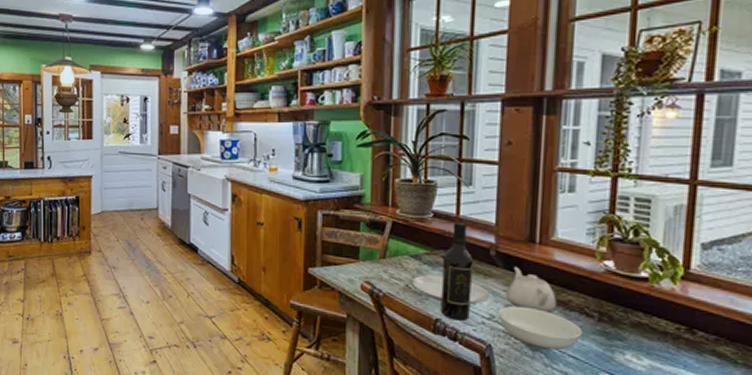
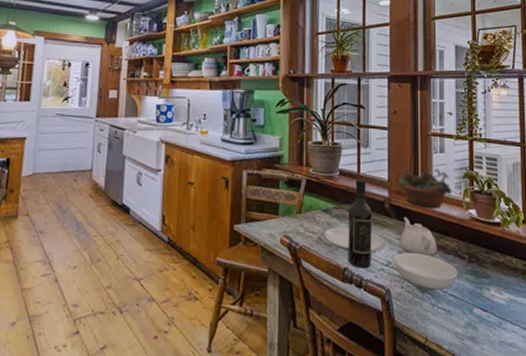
succulent planter: none [508,210,589,258] -> present [398,168,457,208]

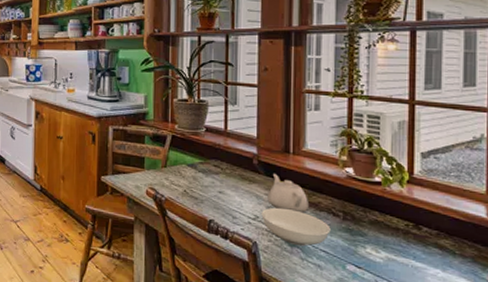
plate: present [324,227,386,253] -> none [190,181,254,207]
wine bottle: present [348,179,373,268] -> none [213,136,240,221]
succulent planter: present [398,168,457,208] -> none [267,126,333,166]

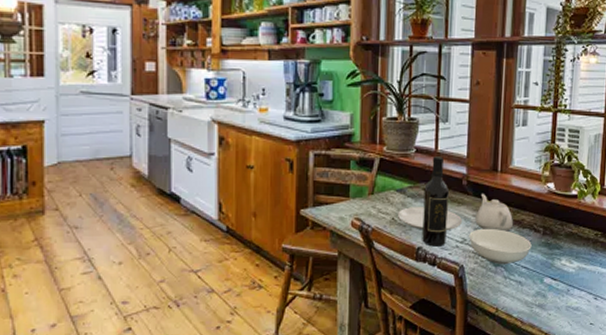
plate: none [190,181,254,207] -> present [398,207,462,231]
wine bottle: none [213,136,240,221] -> present [422,157,450,247]

